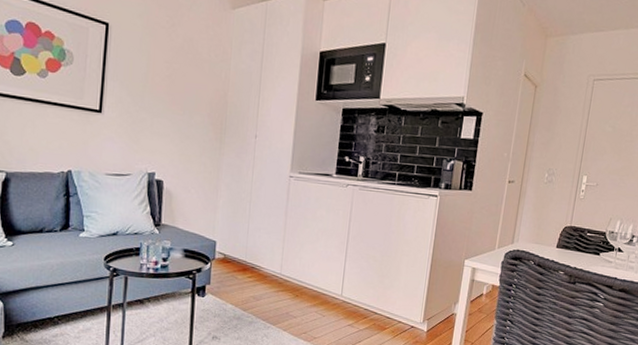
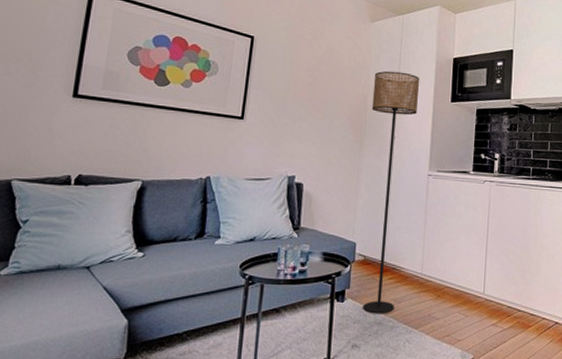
floor lamp: none [223,64,284,310] -> present [363,70,420,314]

